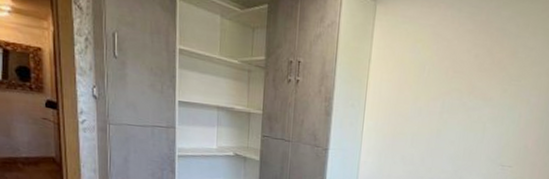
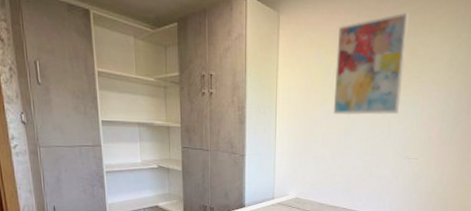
wall art: none [425,12,512,118] -> present [333,12,409,115]

